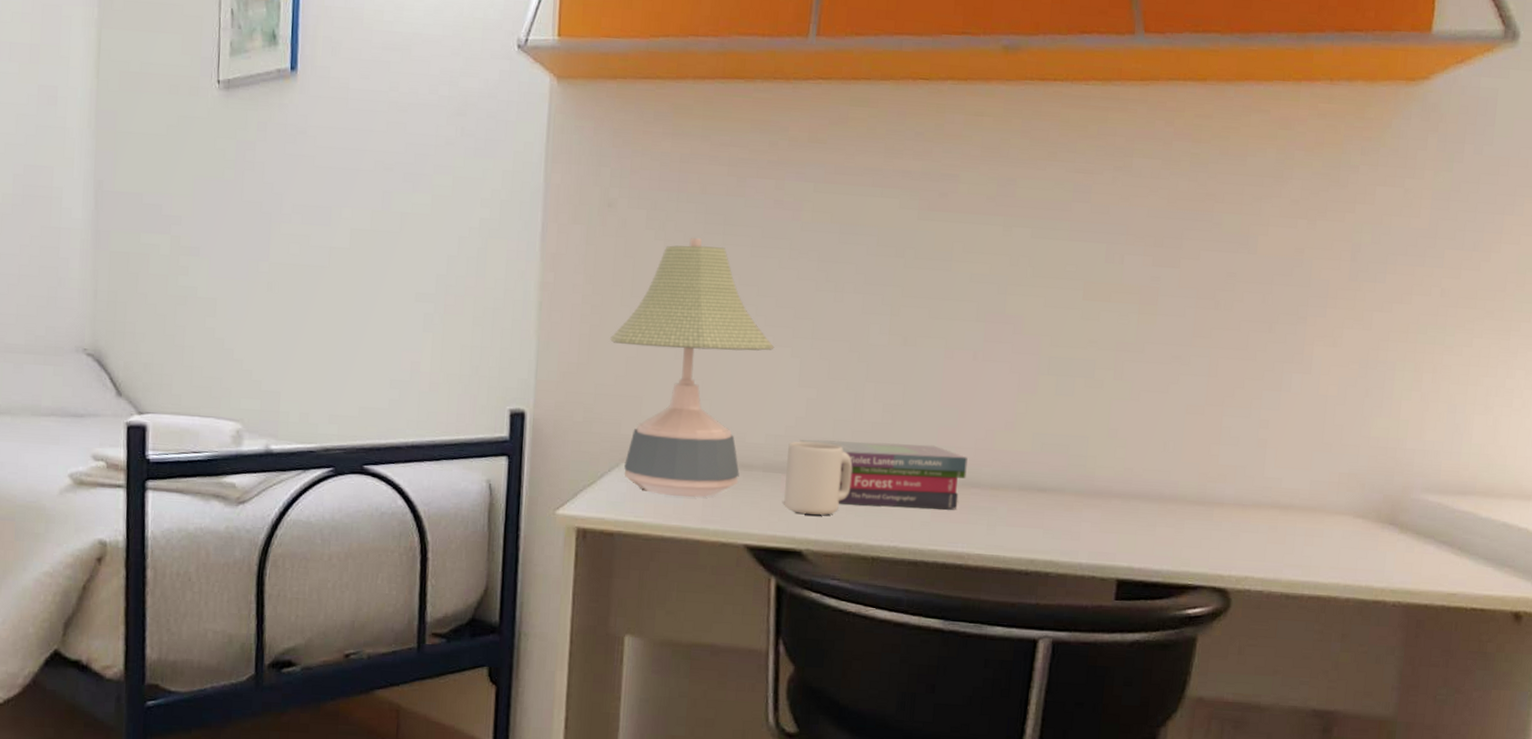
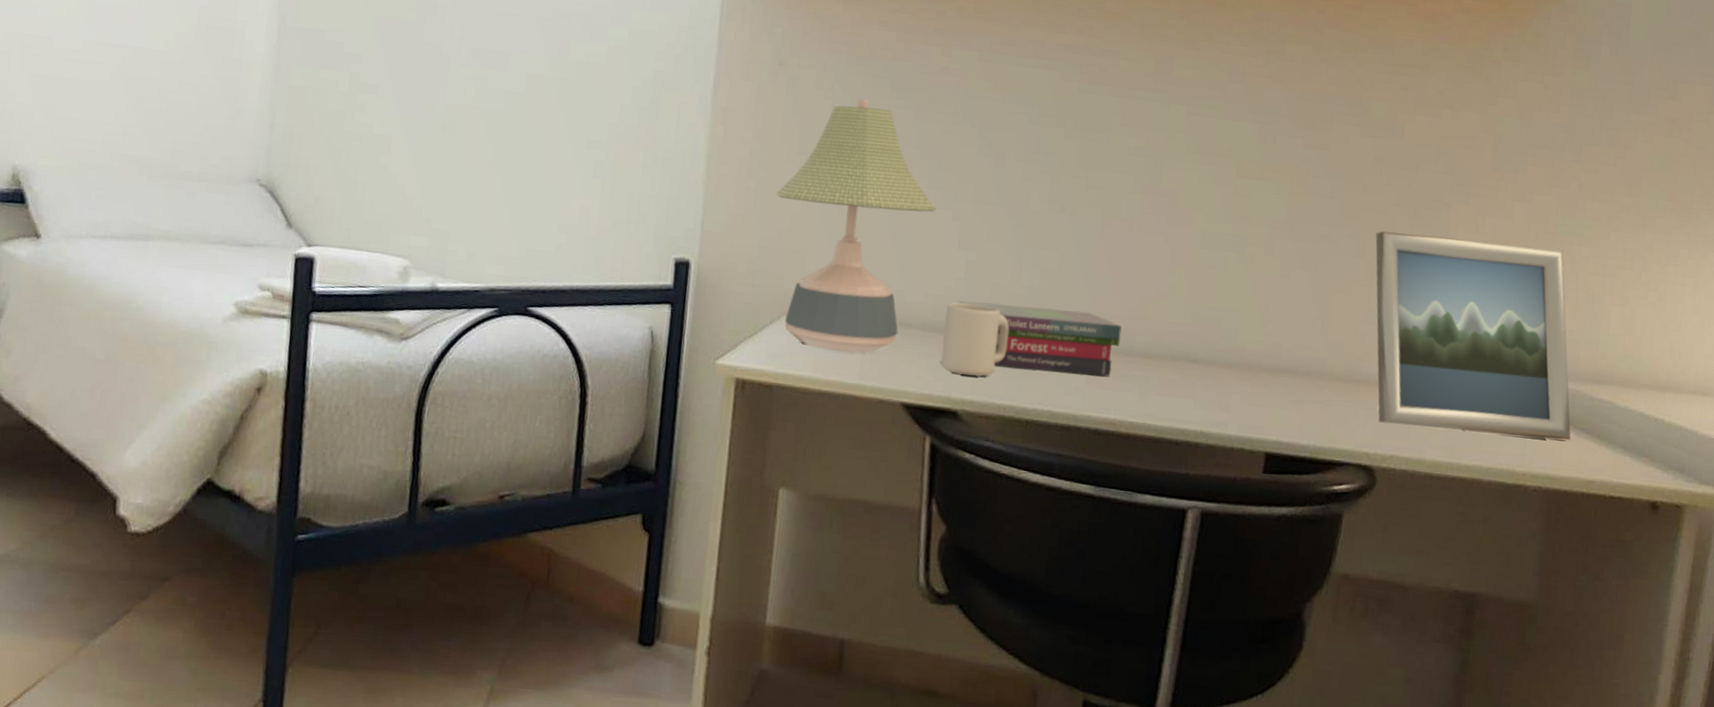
picture frame: none [1228,349,1432,554] -> present [1375,231,1571,441]

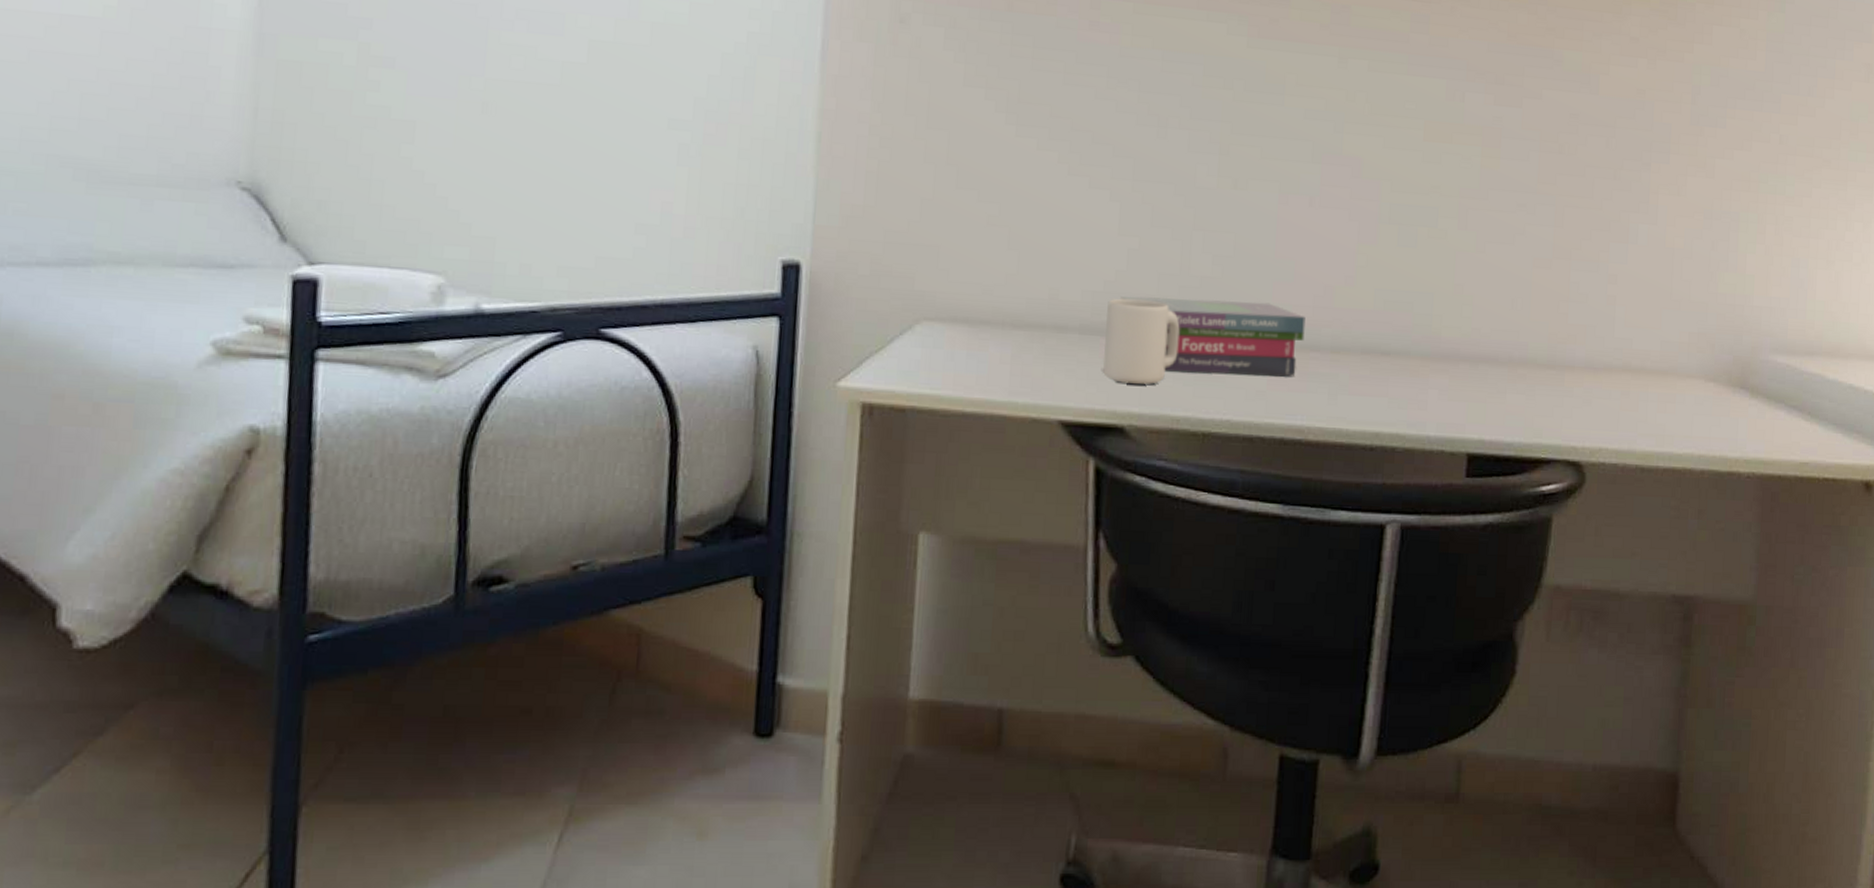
desk lamp: present [775,98,936,354] -> none [901,60,1091,366]
picture frame: present [1375,231,1571,441] -> none [1574,197,1783,420]

